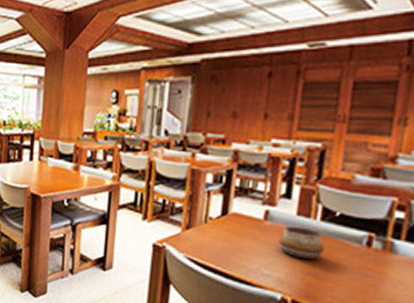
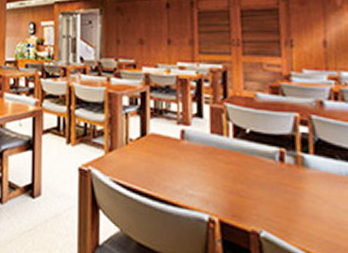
decorative bowl: present [279,226,325,260] -> none [198,144,241,178]

